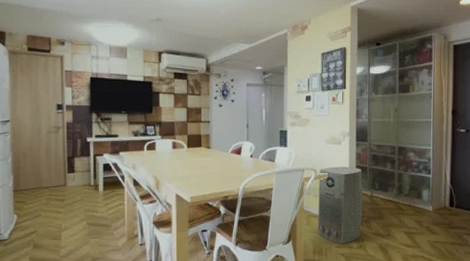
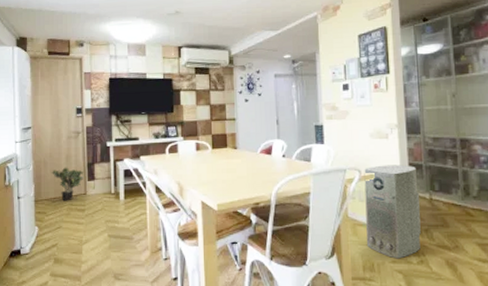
potted plant: none [30,160,64,192] -> present [51,167,84,201]

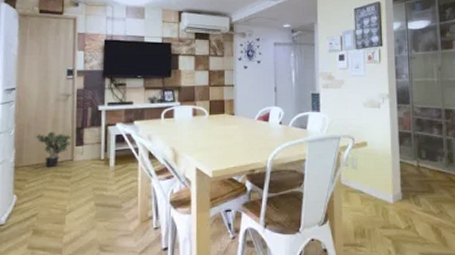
air purifier: present [364,164,421,259] -> none [357,133,409,225]

